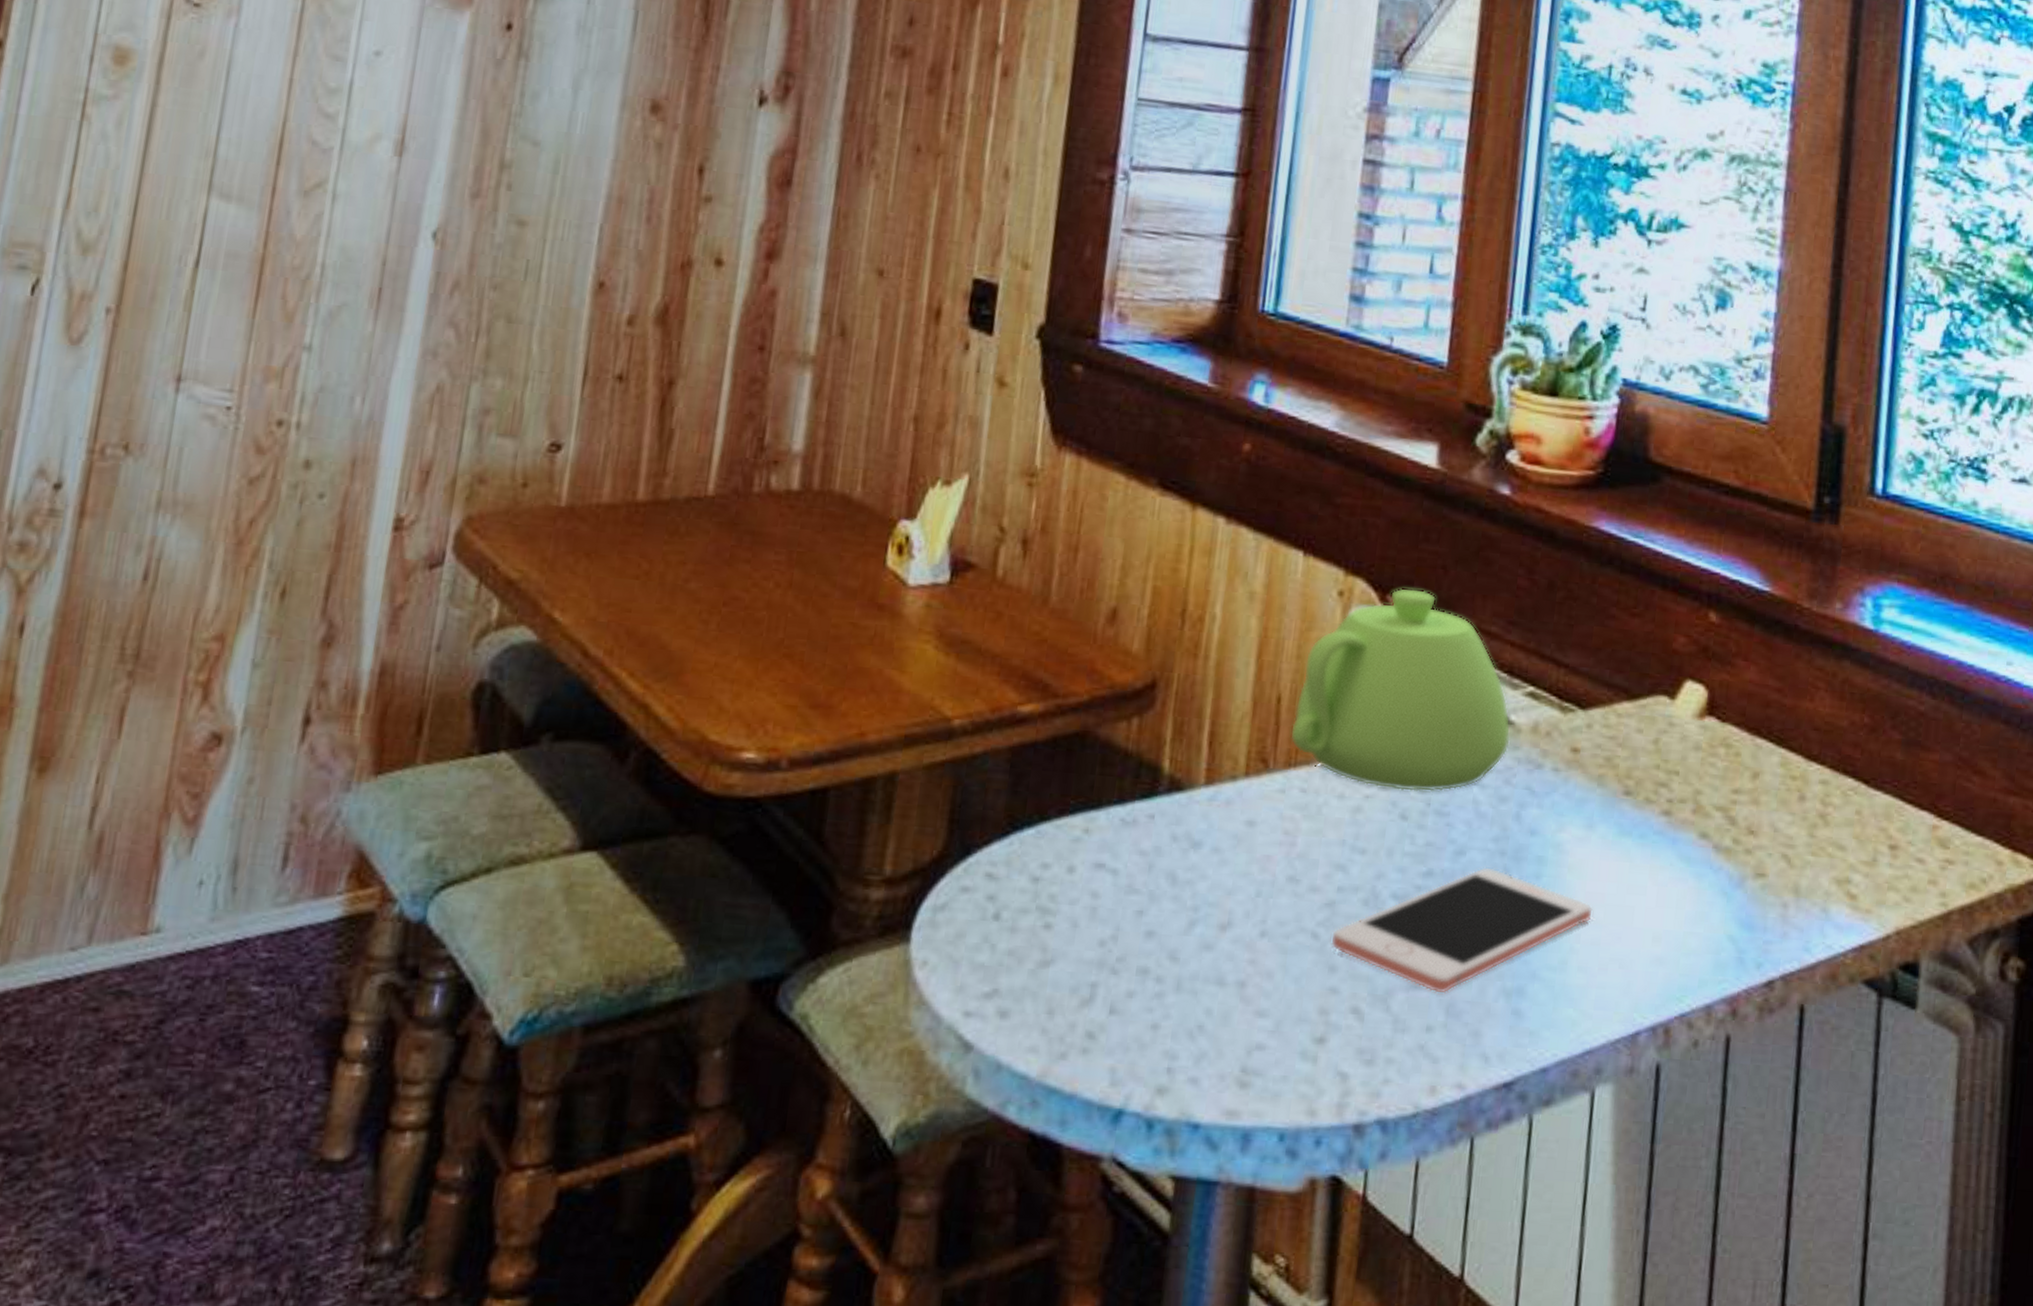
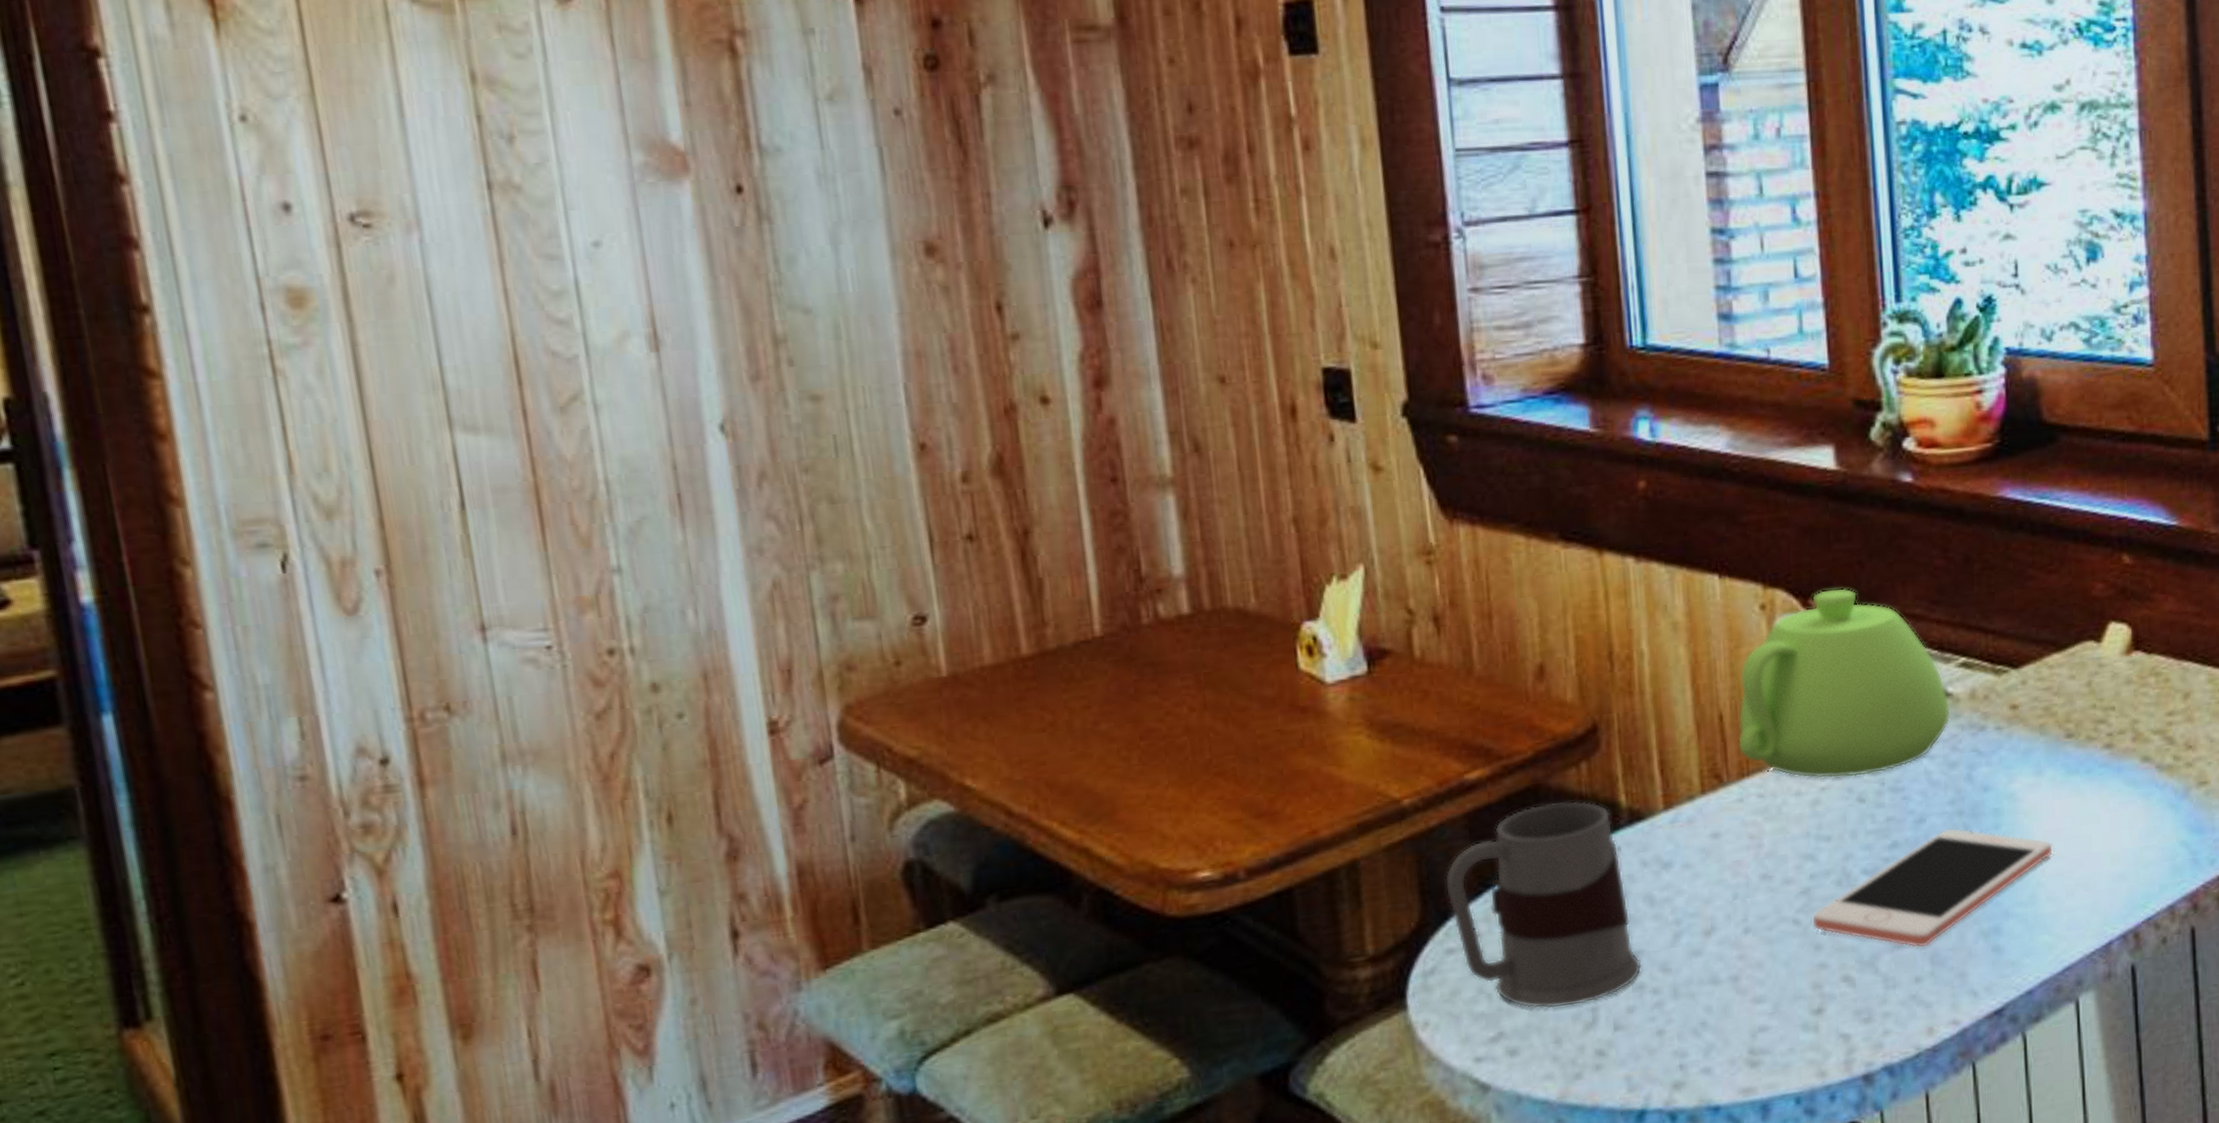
mug: none [974,752,1152,978] -> present [1444,800,1642,1009]

